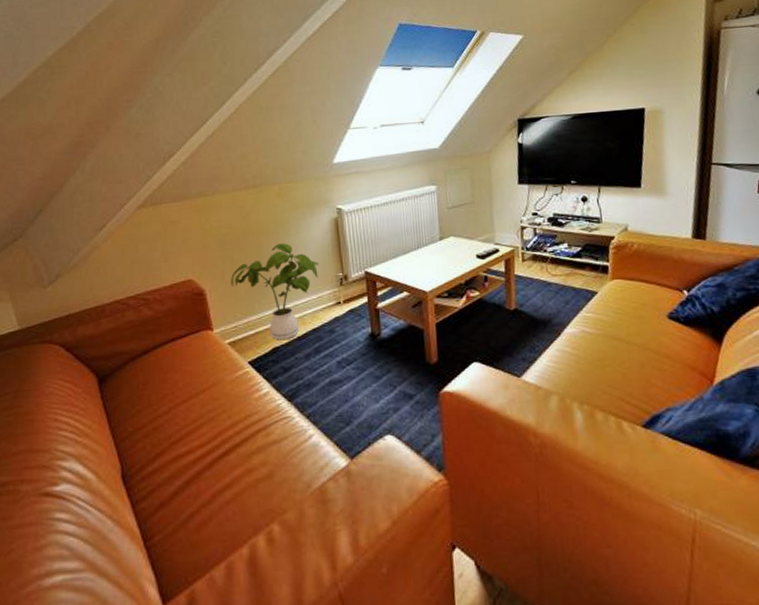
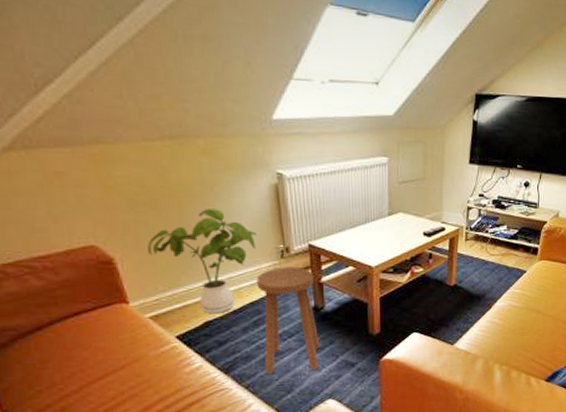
stool: none [318,293,378,404] -> present [256,266,320,375]

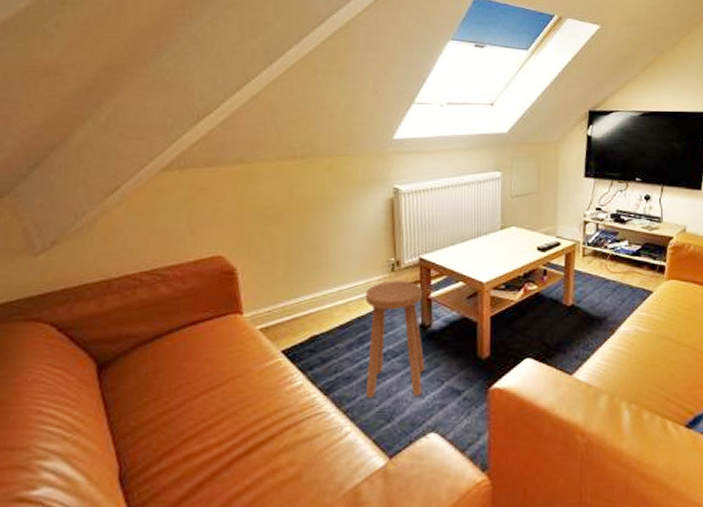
house plant: present [147,209,257,314] -> none [266,222,370,328]

